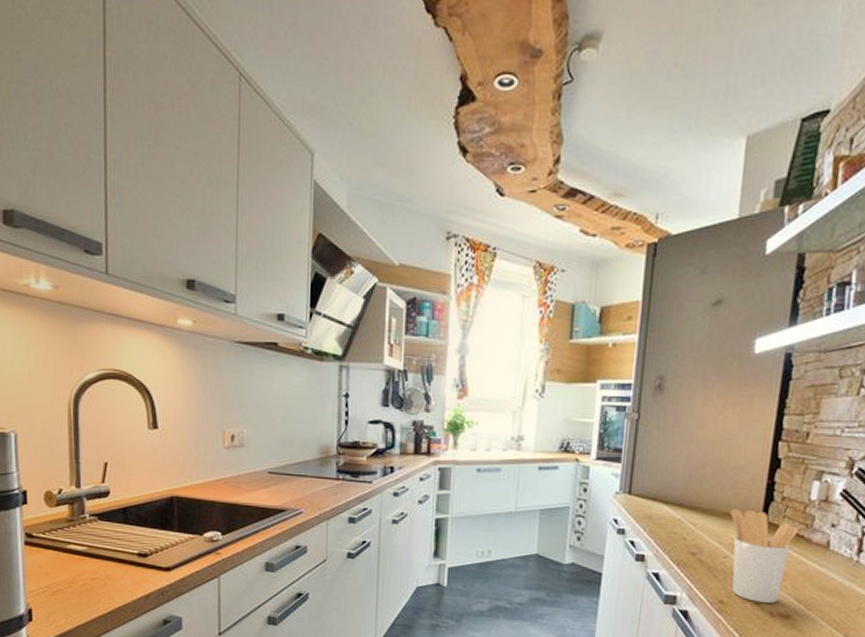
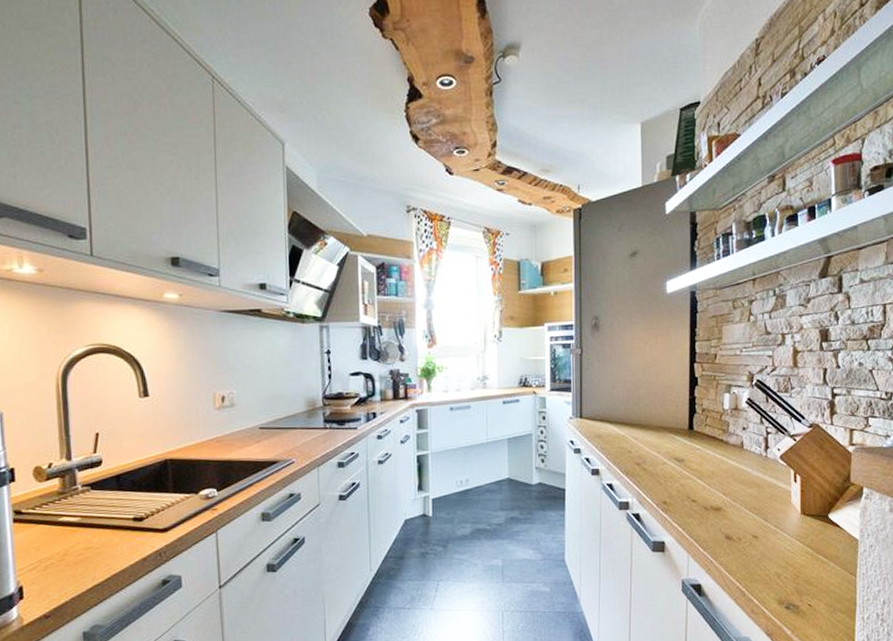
utensil holder: present [730,508,798,603] -> none [663,421,718,499]

